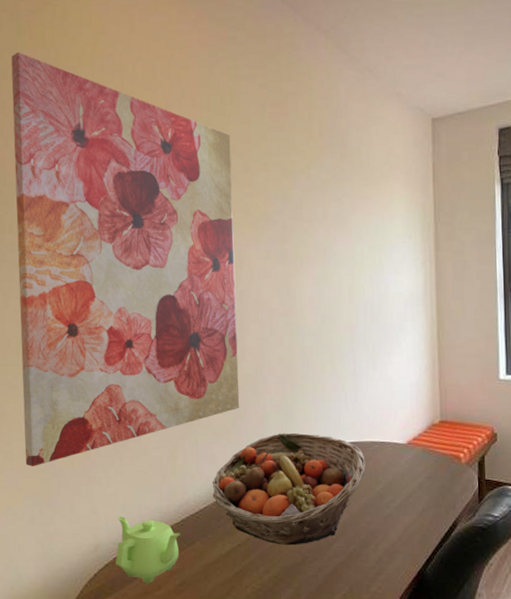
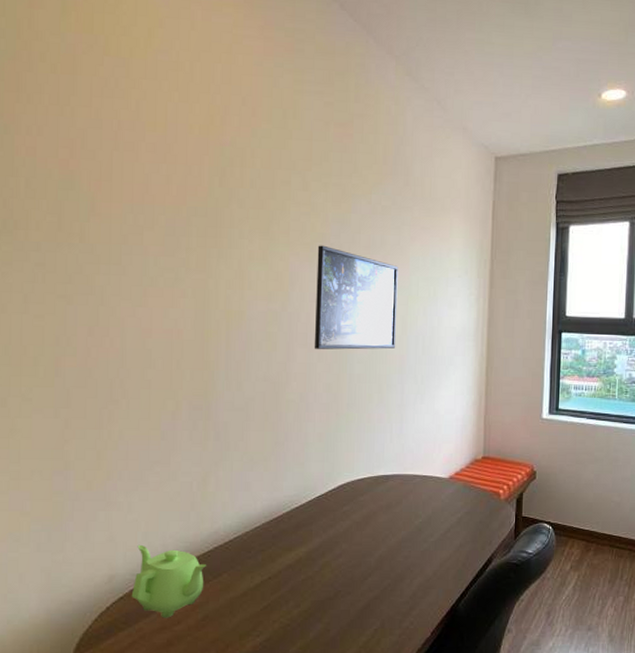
wall art: present [11,51,240,467] -> none [35,33,291,488]
fruit basket: present [212,432,366,546] -> none [244,462,407,579]
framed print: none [262,223,345,324] -> present [314,245,398,350]

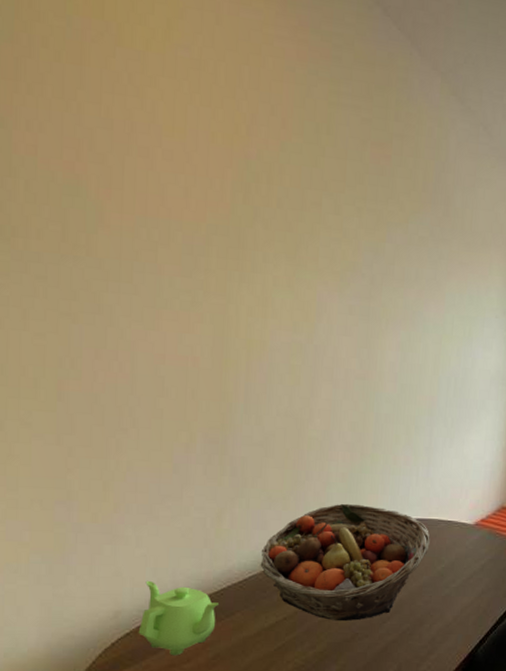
fruit basket: none [244,462,407,579] -> present [260,503,430,622]
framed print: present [314,245,398,350] -> none [340,275,433,389]

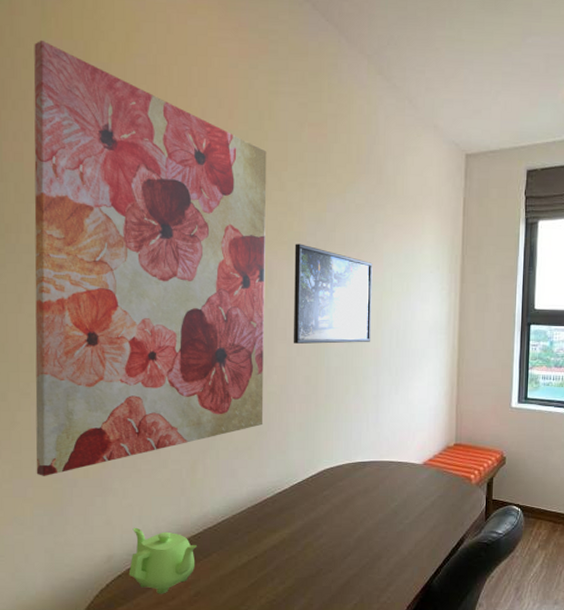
wall art: none [35,16,323,519] -> present [34,39,267,476]
fruit basket: present [260,503,430,622] -> none [231,450,383,558]
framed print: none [340,275,433,389] -> present [293,243,373,344]

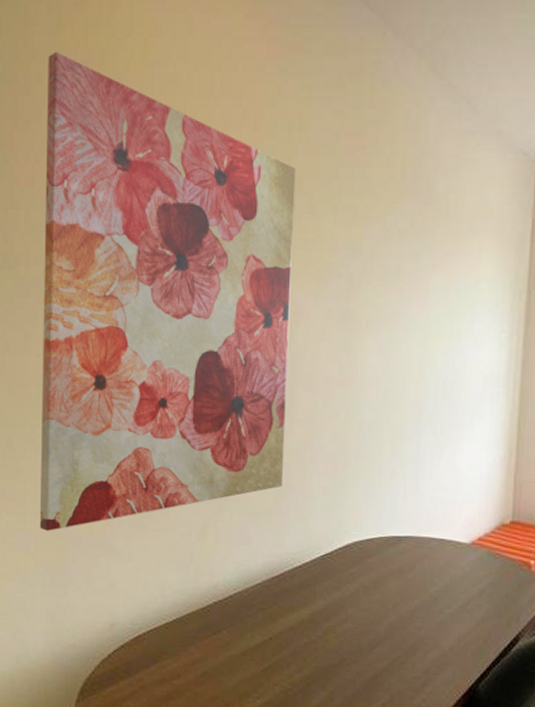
teapot: present [128,527,197,594] -> none [131,594,205,671]
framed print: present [293,243,373,344] -> none [319,276,416,395]

